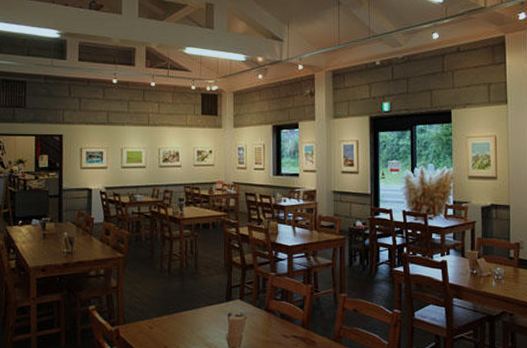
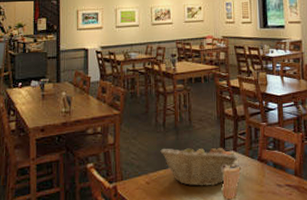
fruit basket: none [164,291,245,333] -> present [160,144,239,186]

